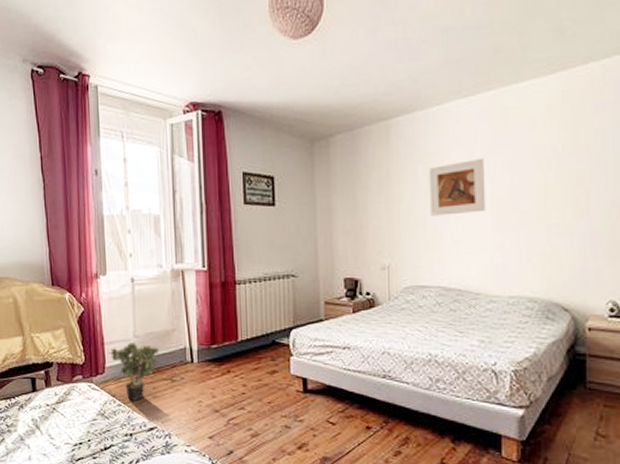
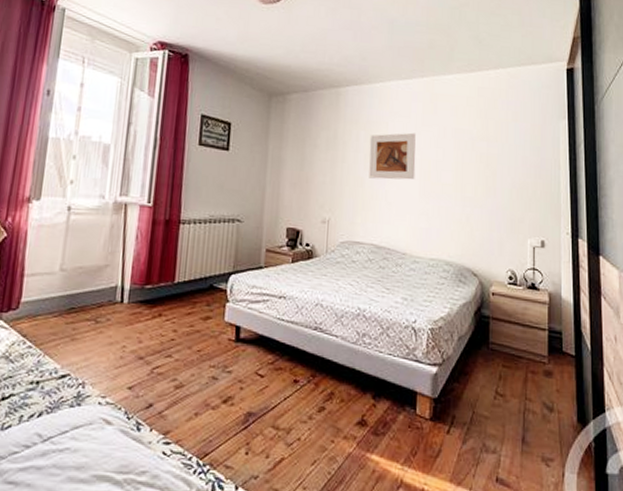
potted plant: present [108,341,159,401] -> none [26,275,86,343]

